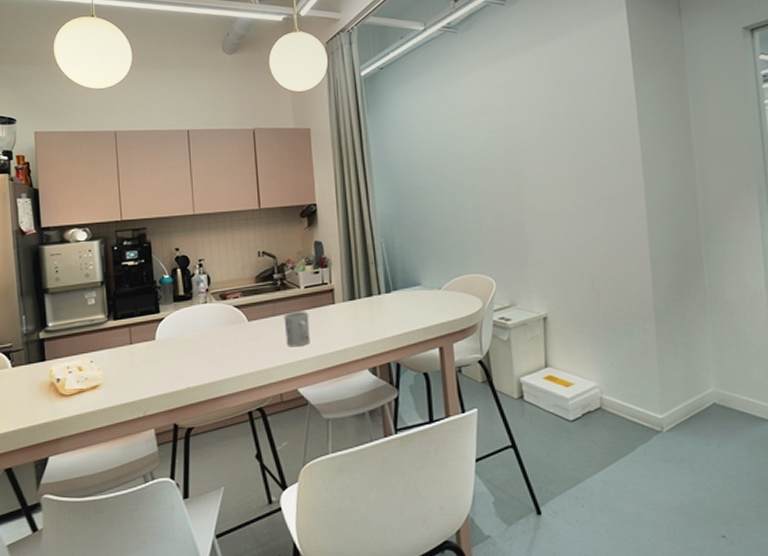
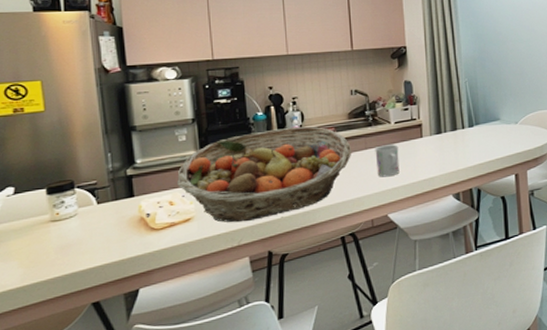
fruit basket: none [86,290,260,392] -> present [177,126,352,223]

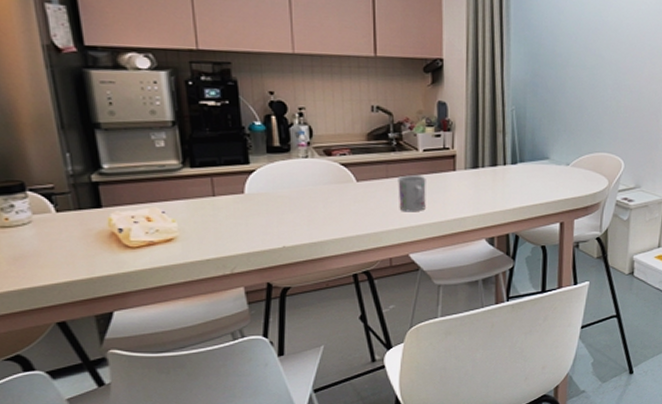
fruit basket: present [177,126,352,223] -> none [155,143,370,248]

